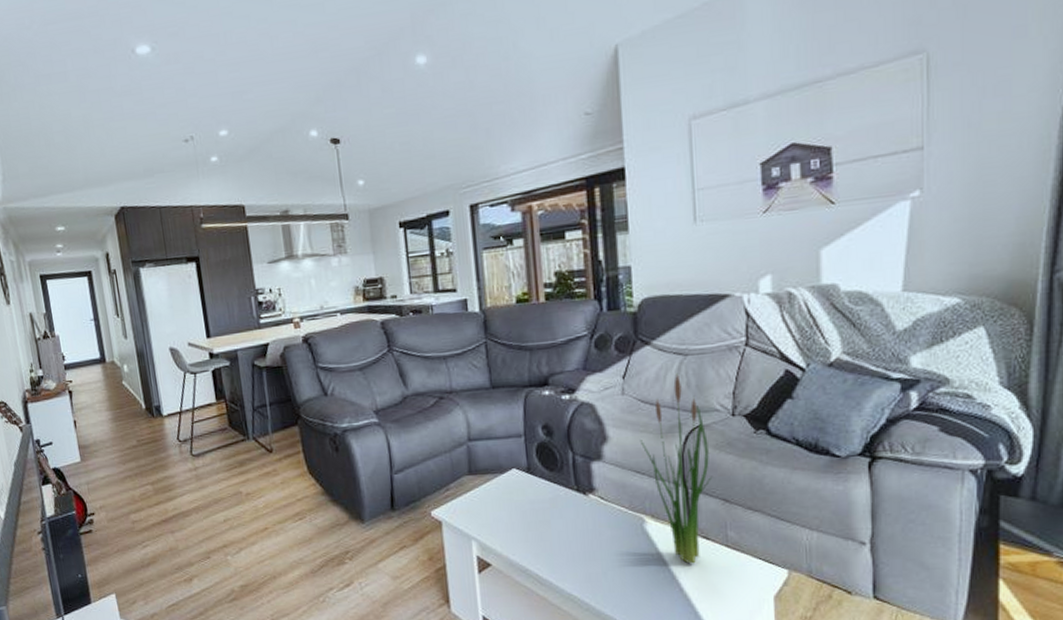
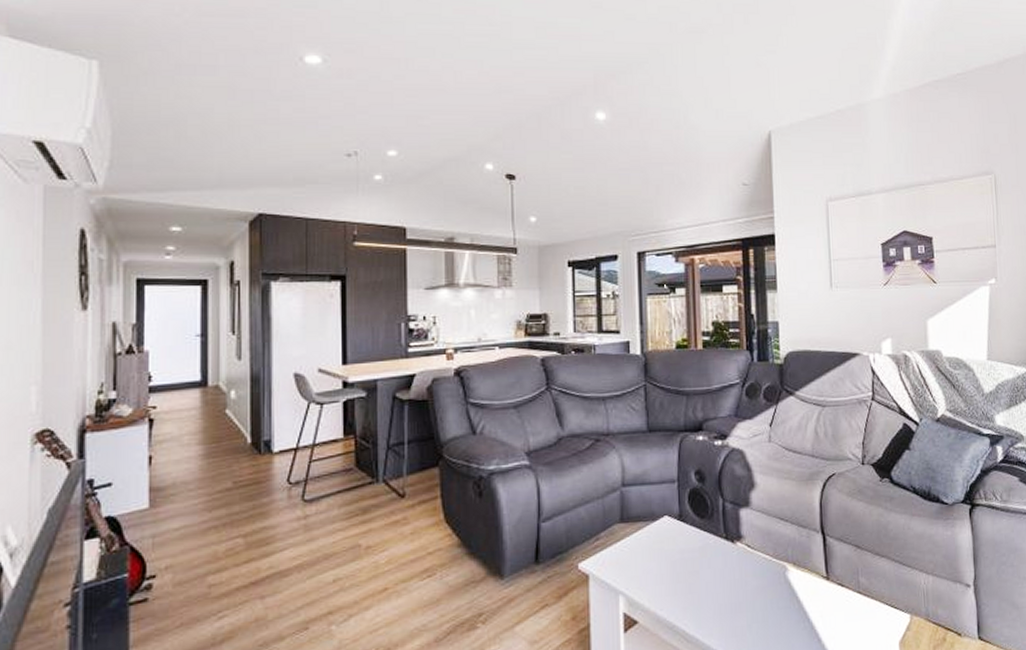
plant: present [639,373,713,564] -> none [783,423,847,612]

